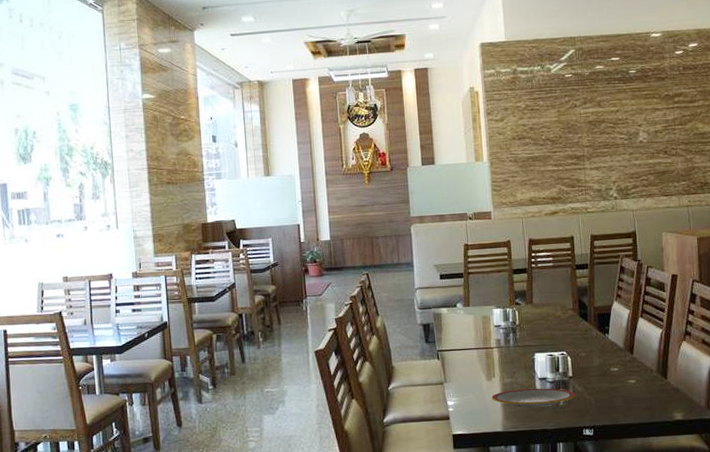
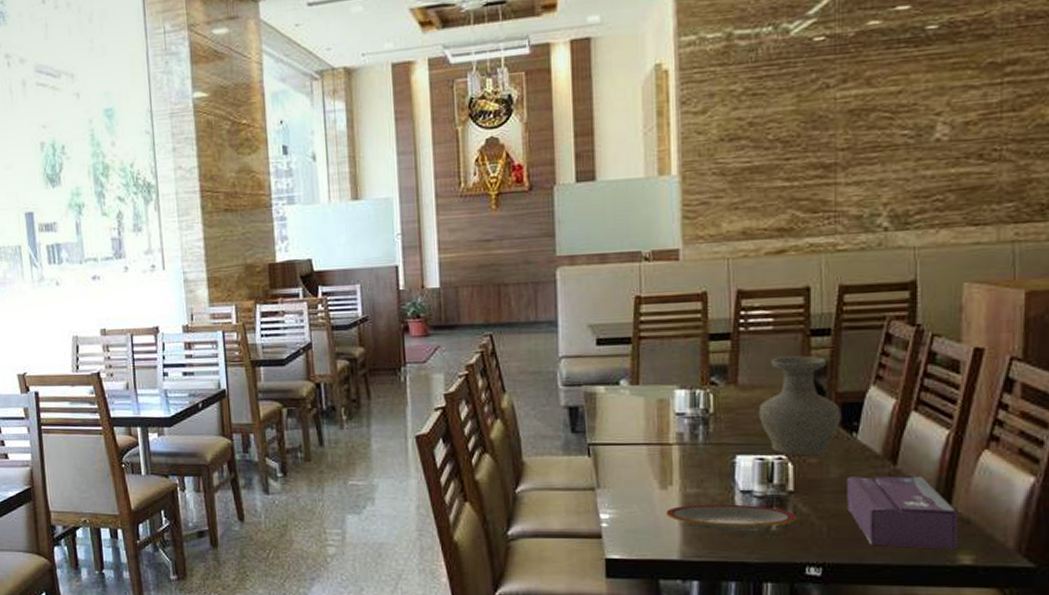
vase: none [547,282,598,351] -> present [758,356,842,455]
tissue box: none [604,362,673,411] -> present [847,476,958,549]

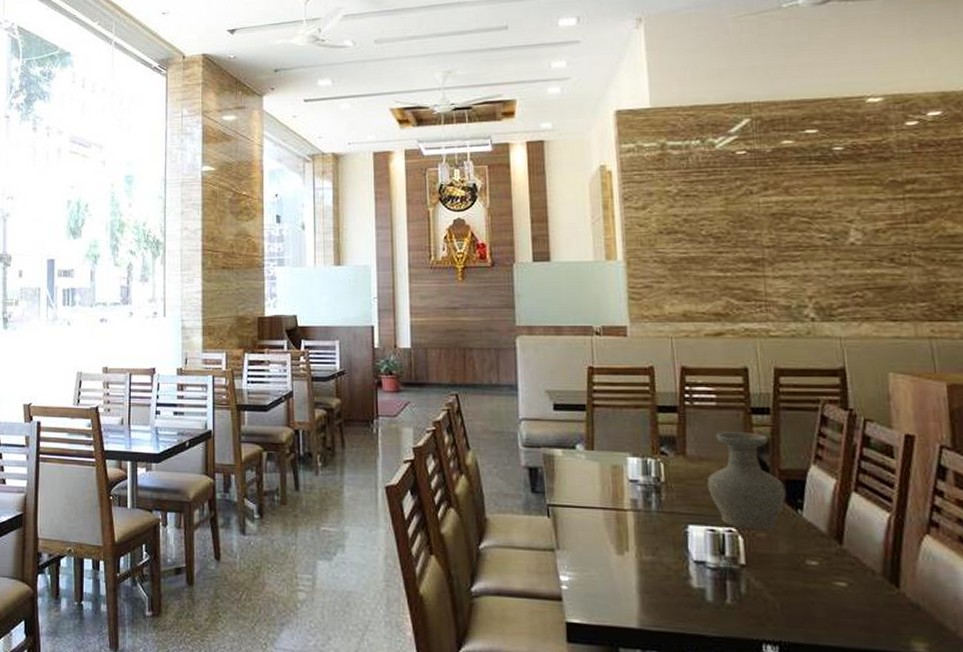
plate: present [666,504,798,531] -> none [623,572,751,603]
tissue box: present [847,476,958,549] -> none [796,554,910,636]

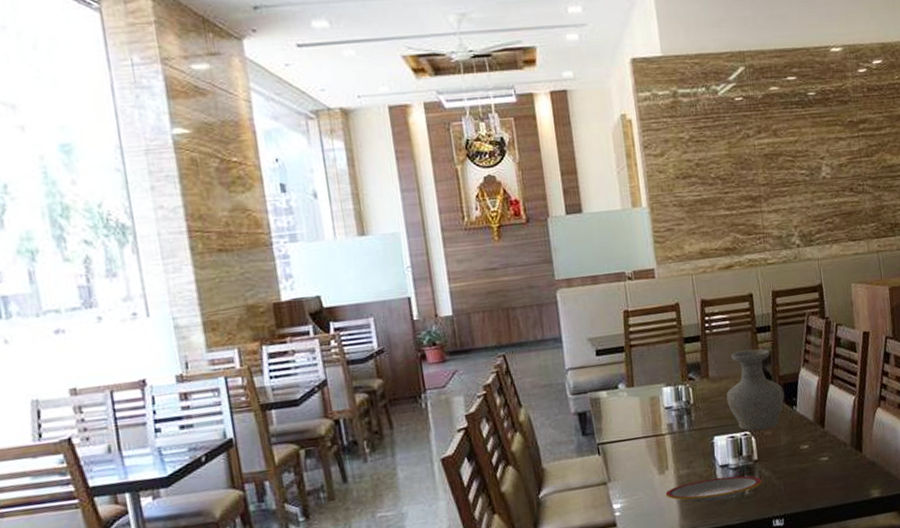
plate: none [623,572,751,603] -> present [665,476,763,502]

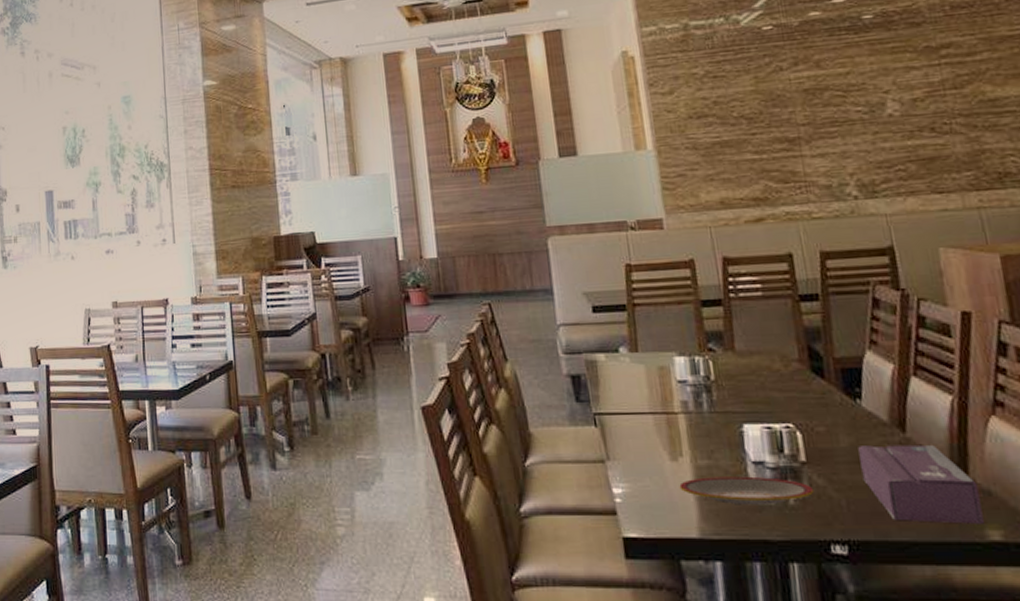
vase: present [726,348,785,431] -> none [759,321,844,423]
tissue box: none [793,435,870,494] -> present [858,444,984,524]

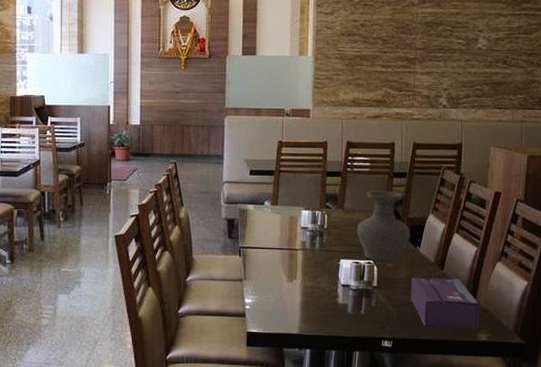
plate: present [679,476,815,505] -> none [291,294,378,314]
vase: none [759,321,844,423] -> present [356,191,411,261]

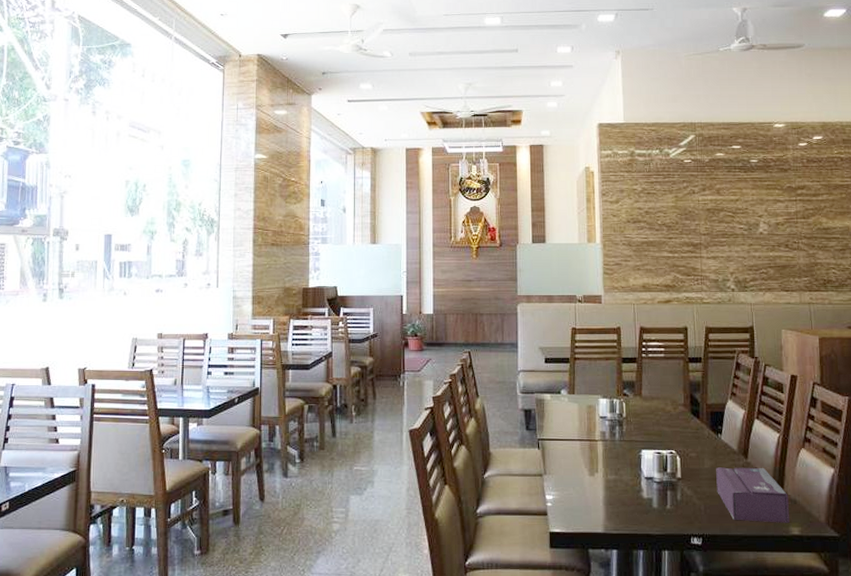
vase: present [356,191,411,261] -> none [656,377,711,450]

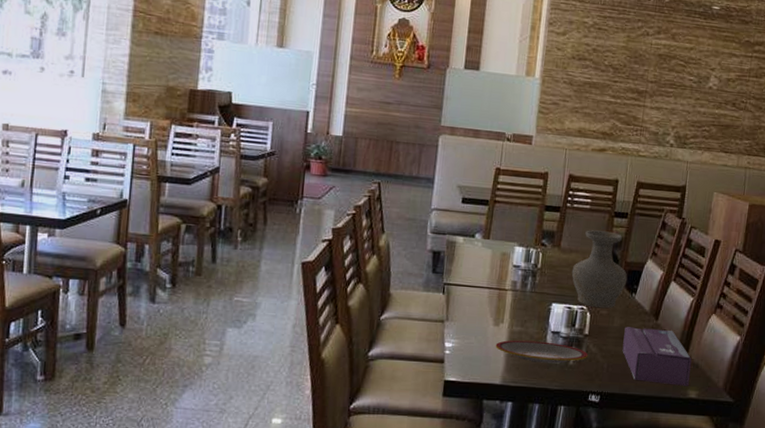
plate: none [593,488,684,509] -> present [495,340,588,364]
vase: none [656,377,711,450] -> present [571,230,628,308]

